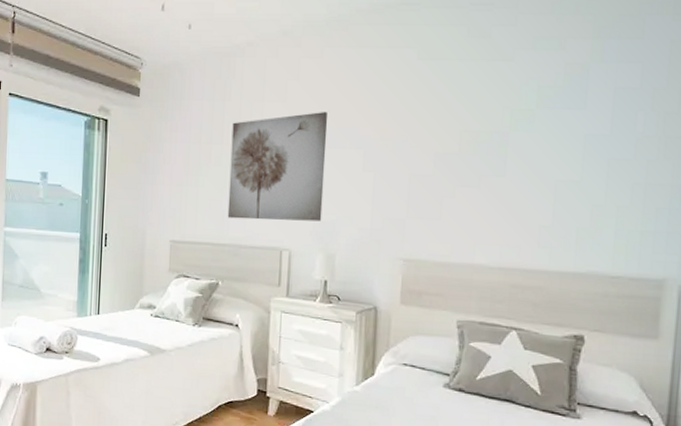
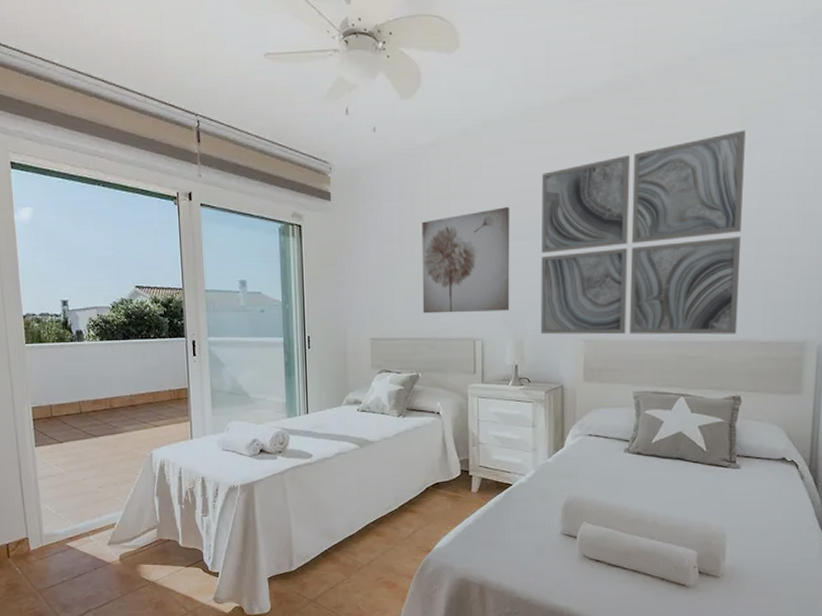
wall art: none [354,42,598,265] -> present [540,130,746,335]

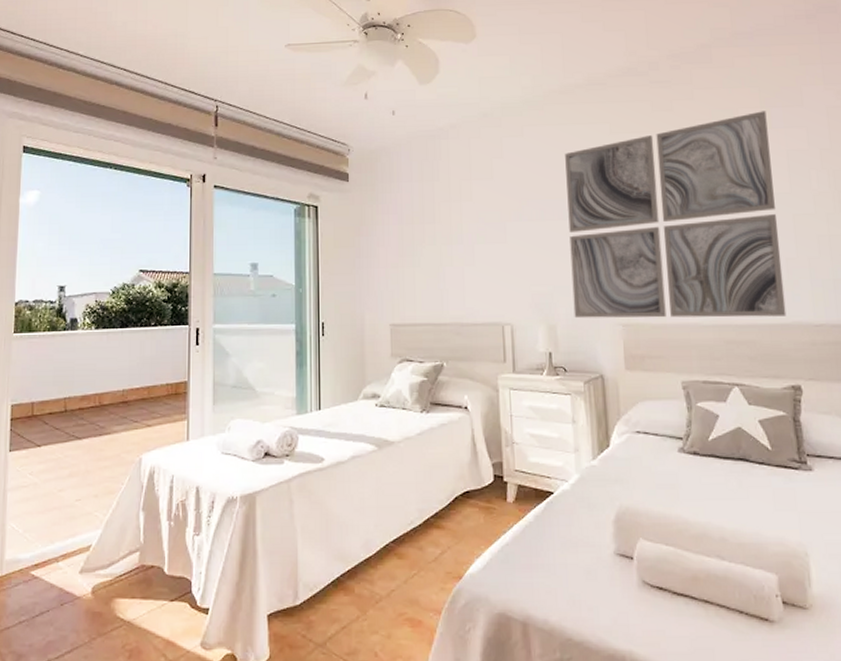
wall art: present [422,207,510,314] -> none [443,187,539,297]

